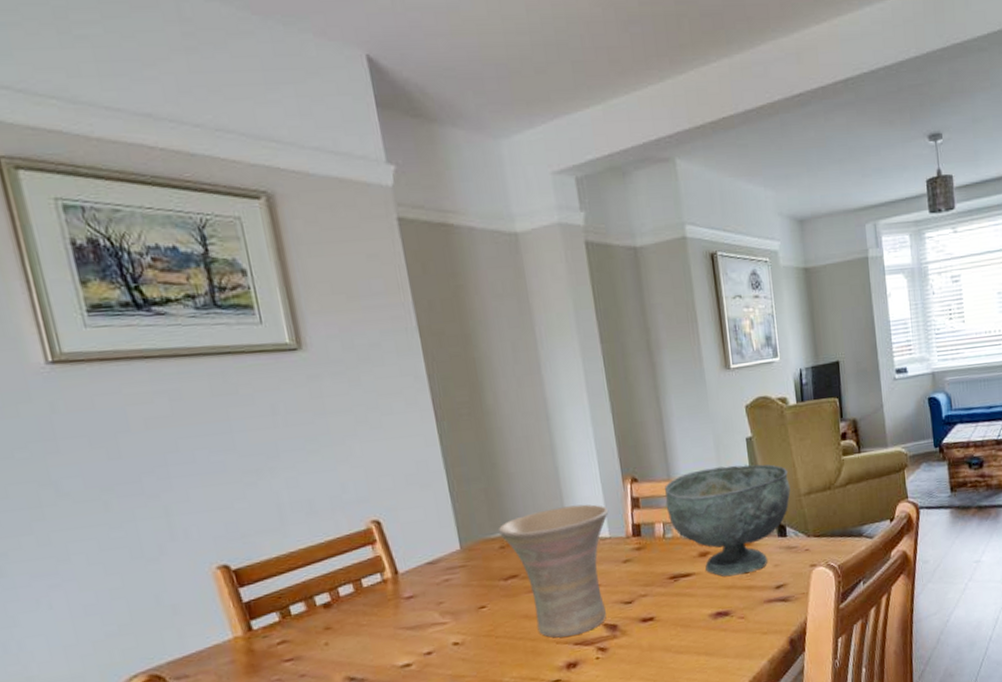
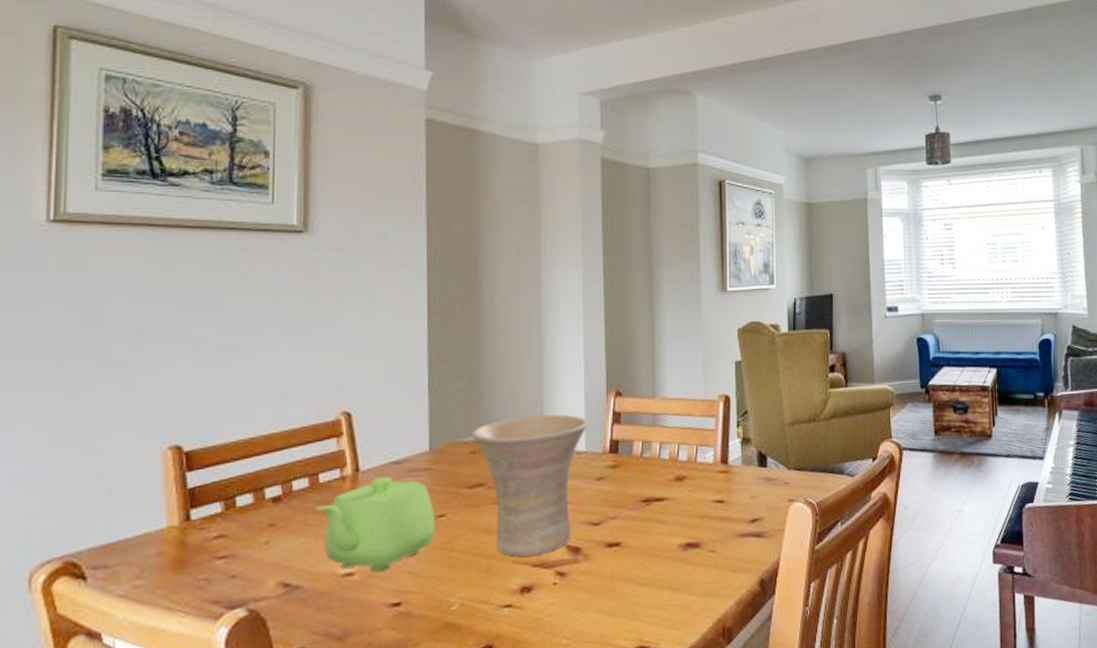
teapot: none [365,576,479,662] -> present [316,476,435,572]
decorative bowl: present [665,464,791,577] -> none [647,388,775,505]

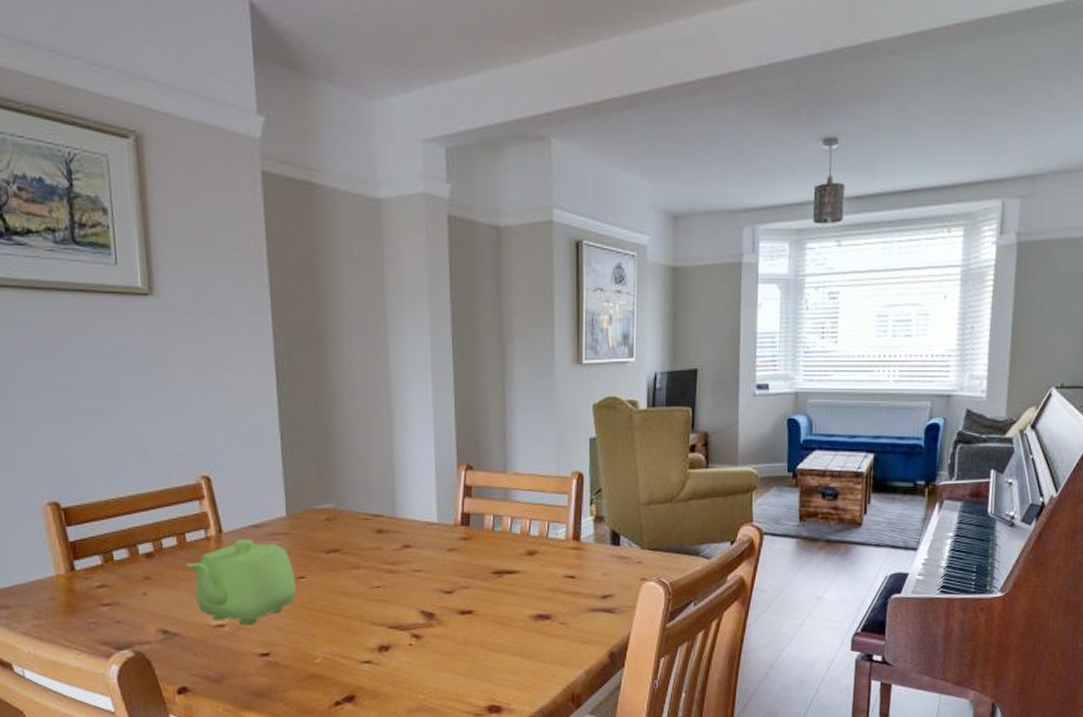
vase: present [471,414,589,557] -> none [325,486,440,619]

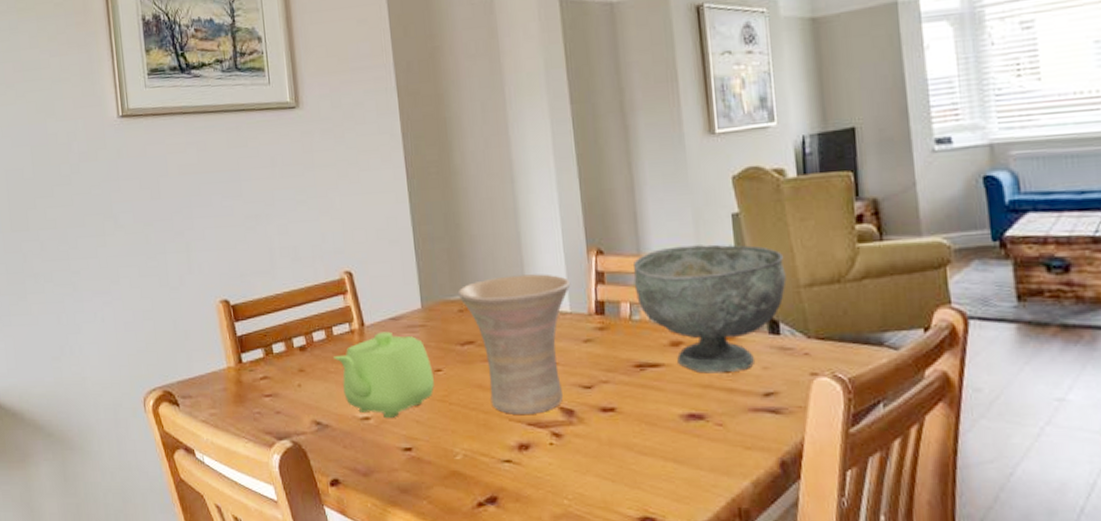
vase: none [325,486,440,619] -> present [457,274,571,414]
decorative bowl: none [498,465,630,579] -> present [634,244,787,374]

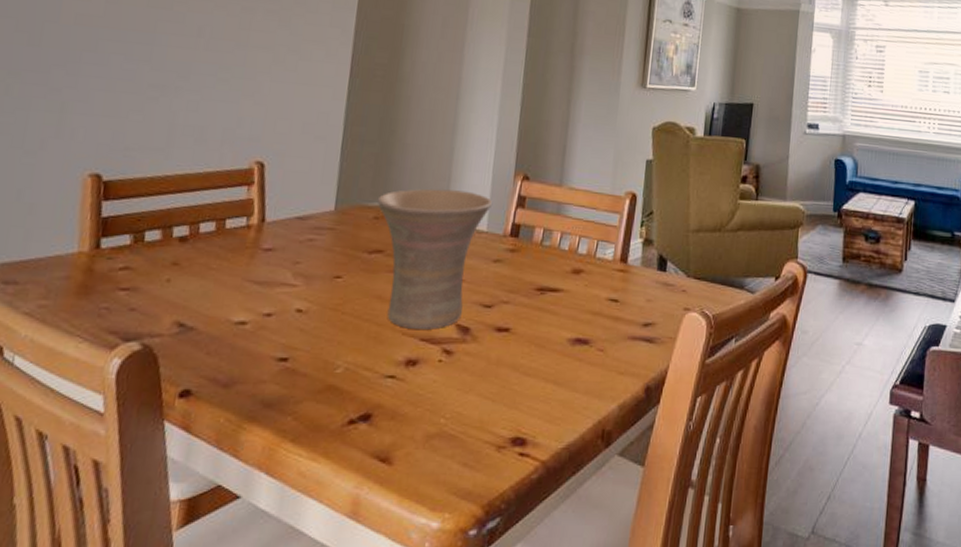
teapot: present [334,331,434,418] -> none [219,230,332,324]
decorative bowl: present [634,244,787,374] -> none [550,182,681,303]

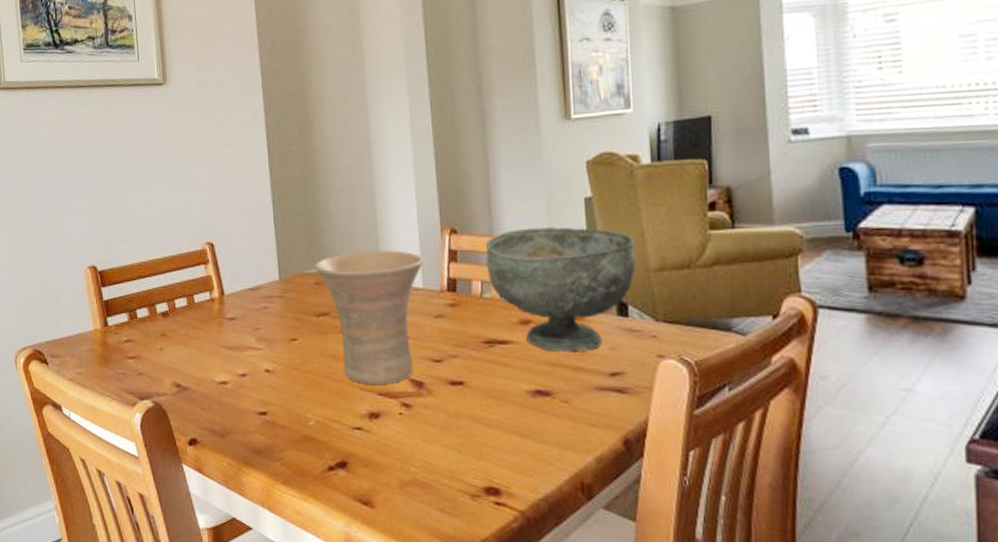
decorative bowl: none [550,182,681,303] -> present [486,227,637,352]

